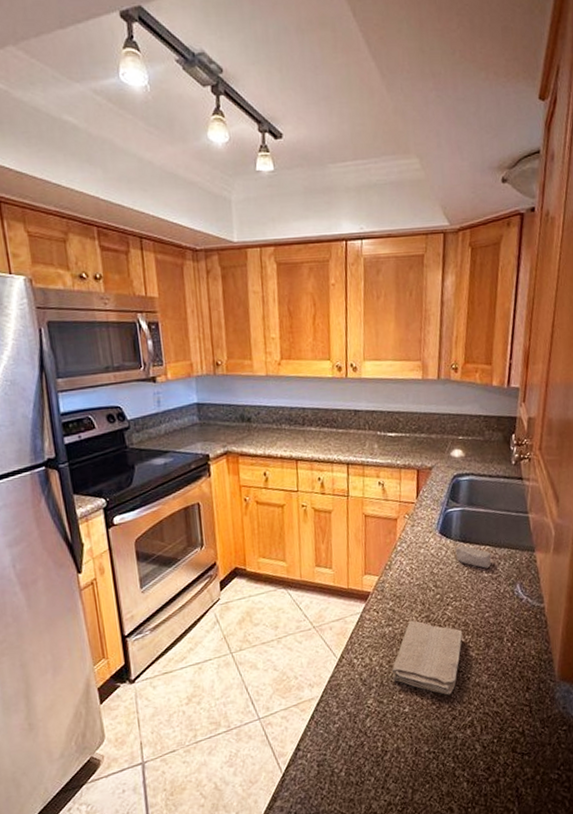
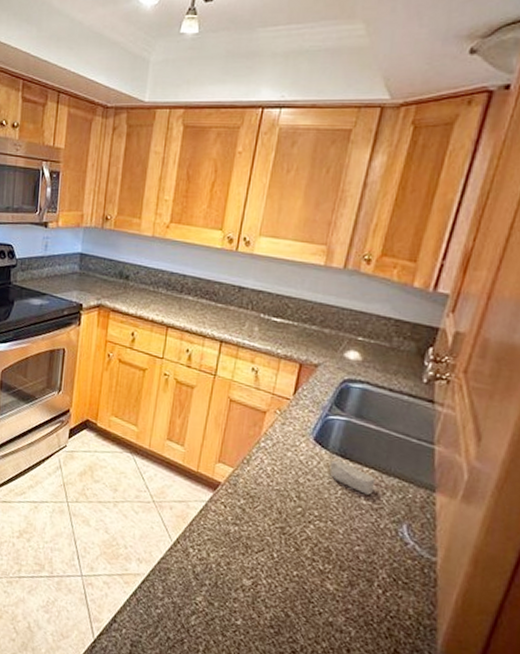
washcloth: present [392,620,463,695] -> none [228,526,323,624]

